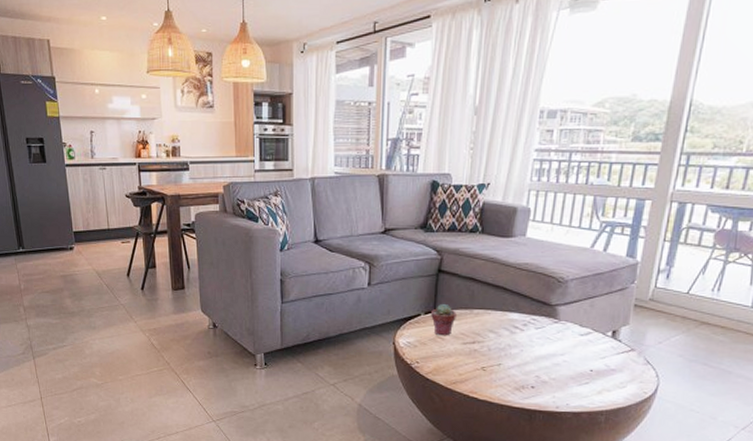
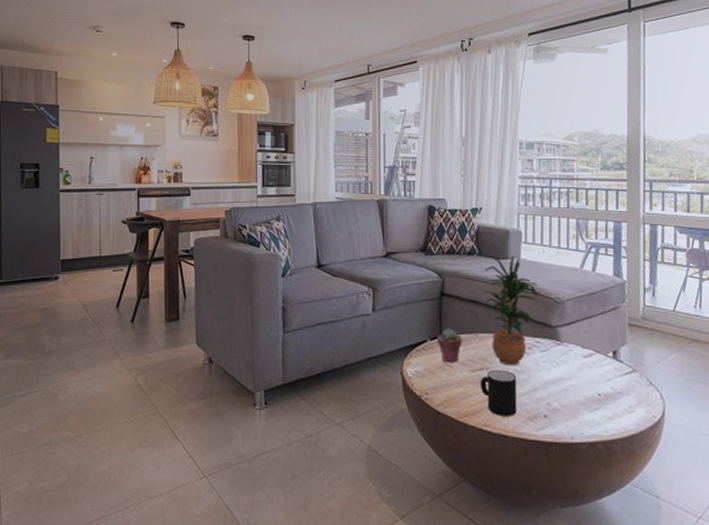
mug: none [470,343,509,386] -> present [479,369,518,416]
potted plant: none [481,233,544,341] -> present [482,255,542,366]

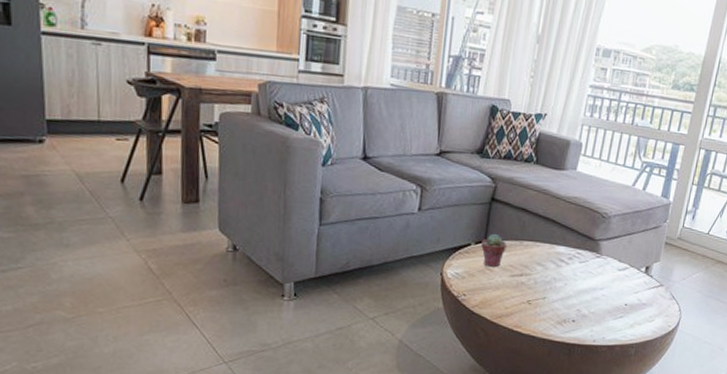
mug: present [479,369,518,416] -> none [517,276,554,320]
potted plant: present [482,255,542,366] -> none [533,164,591,274]

